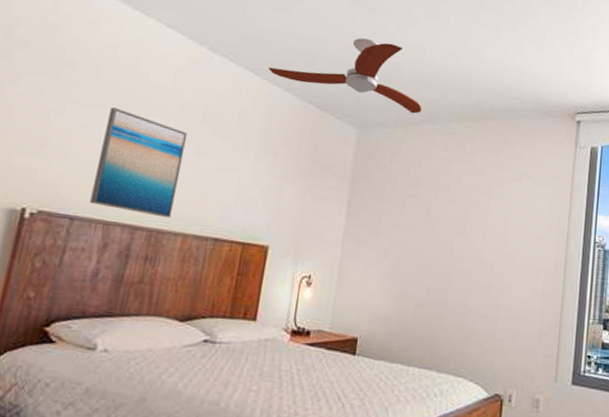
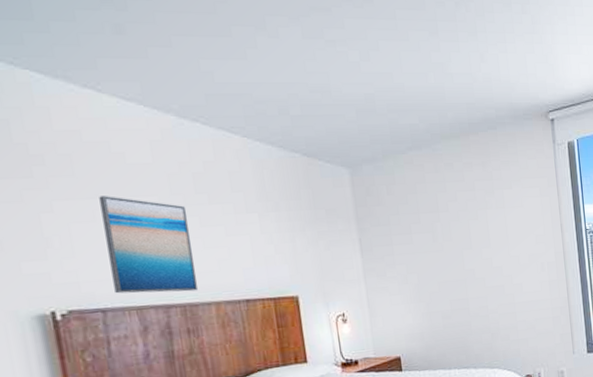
ceiling fan: present [268,38,422,114] -> none [243,73,405,143]

